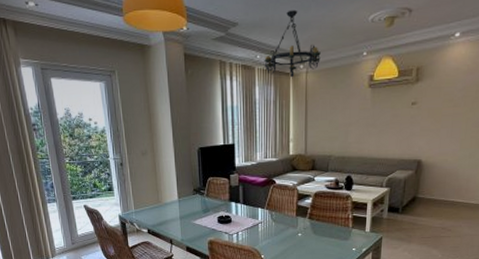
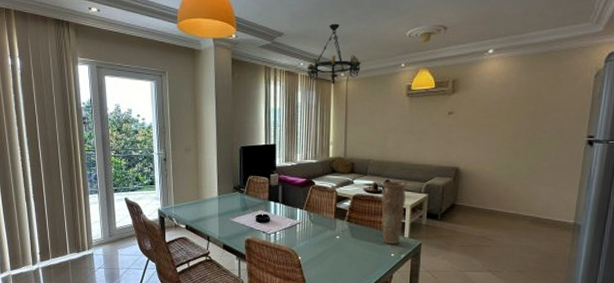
vase: none [342,177,369,240] -> present [381,181,407,245]

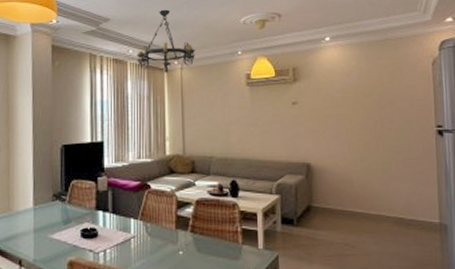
vase: present [381,181,407,245] -> none [227,182,257,259]

